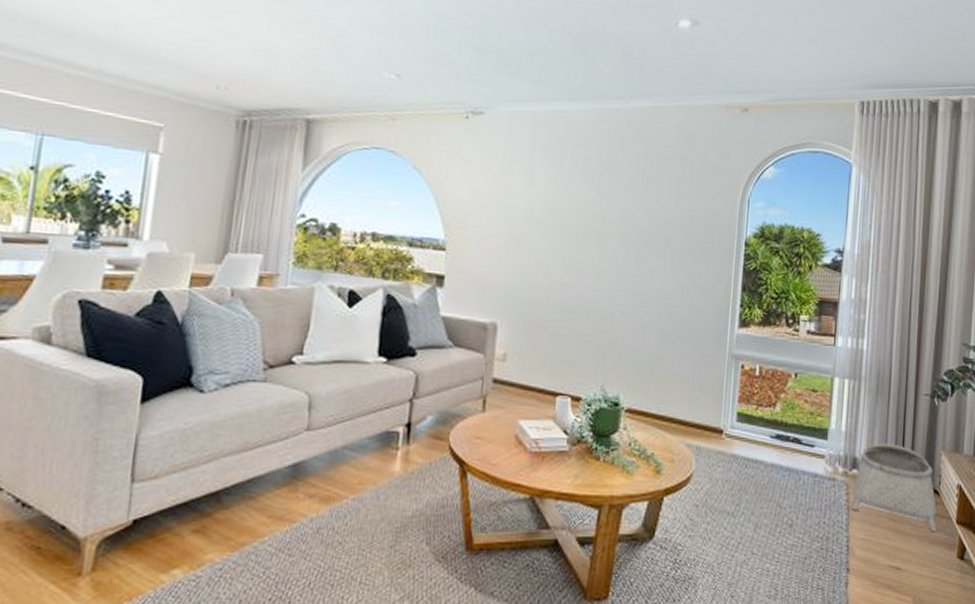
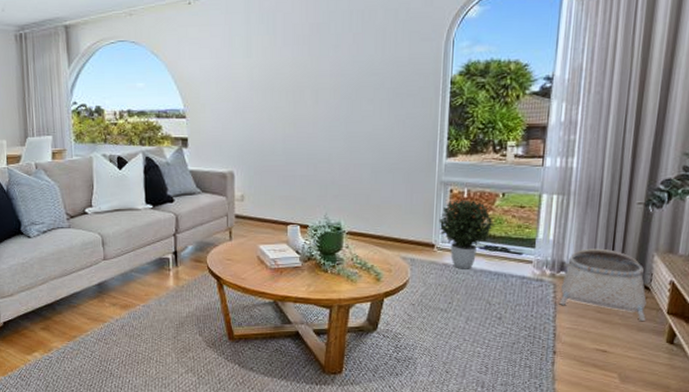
potted plant: none [728,377,787,463] -> present [439,199,495,269]

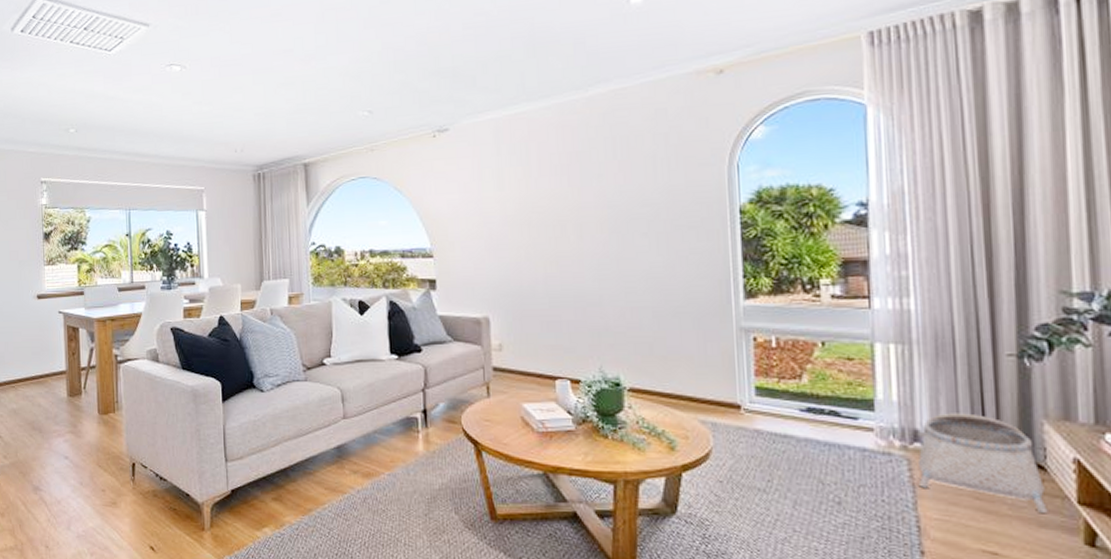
potted plant: present [439,199,495,269] -> none [743,349,816,438]

